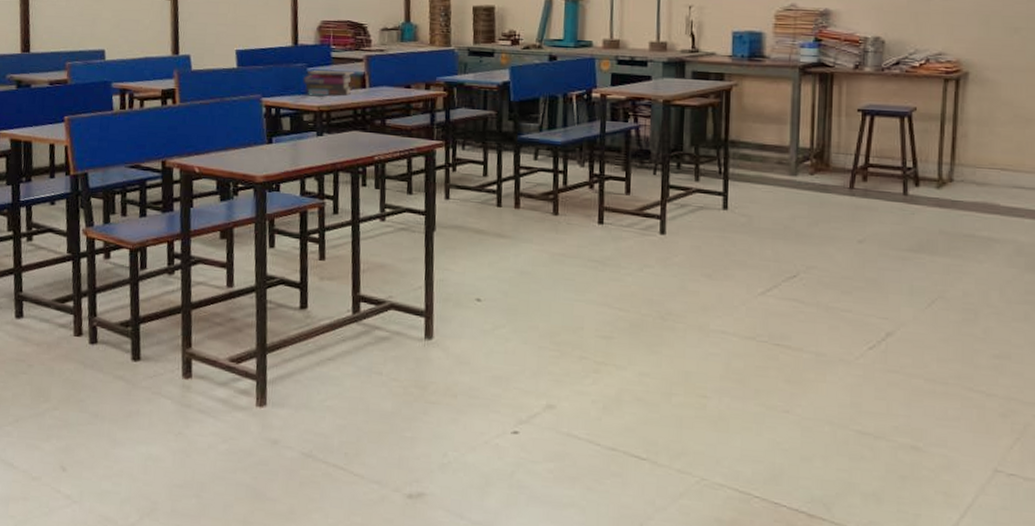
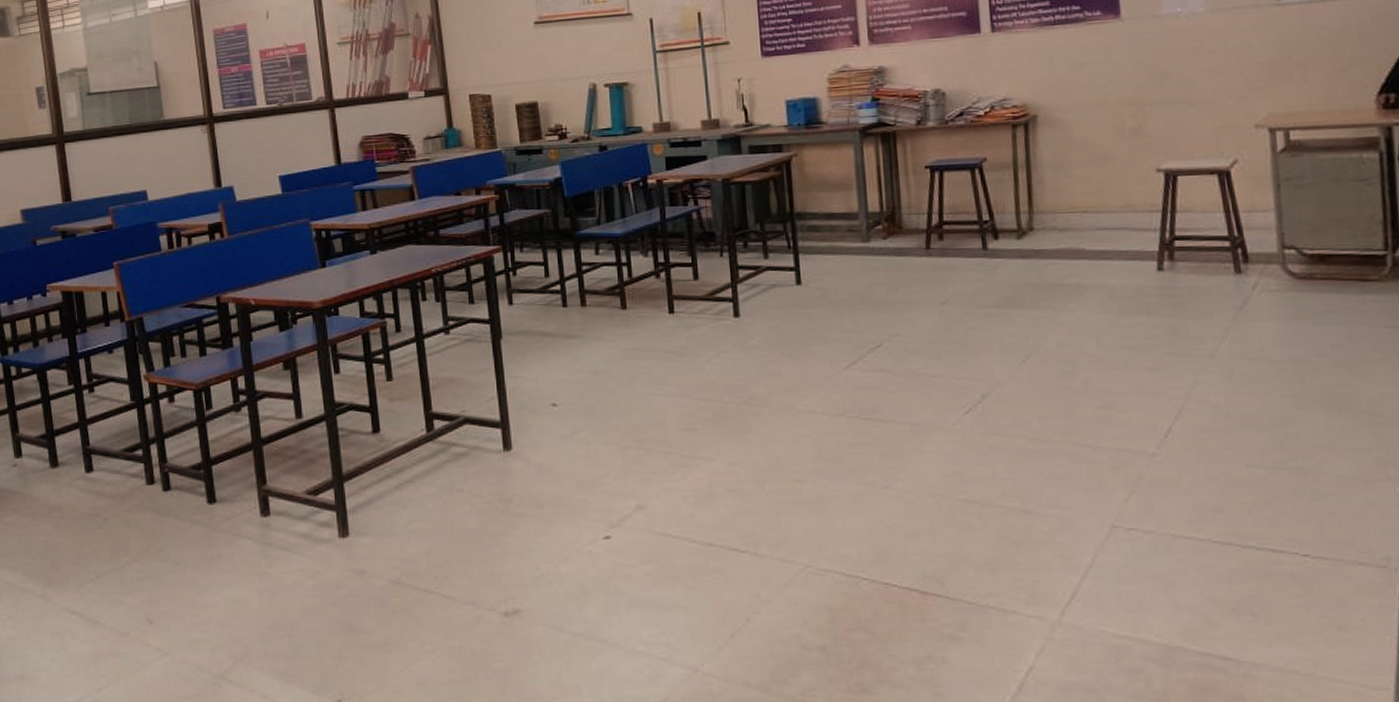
books: present [303,69,355,97] -> none [350,183,402,215]

